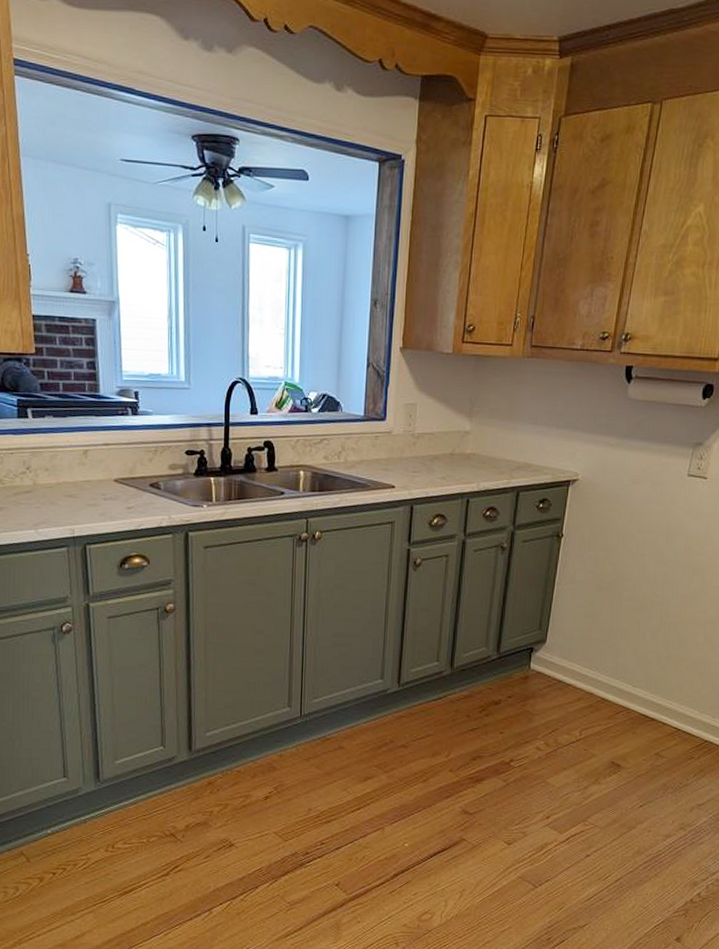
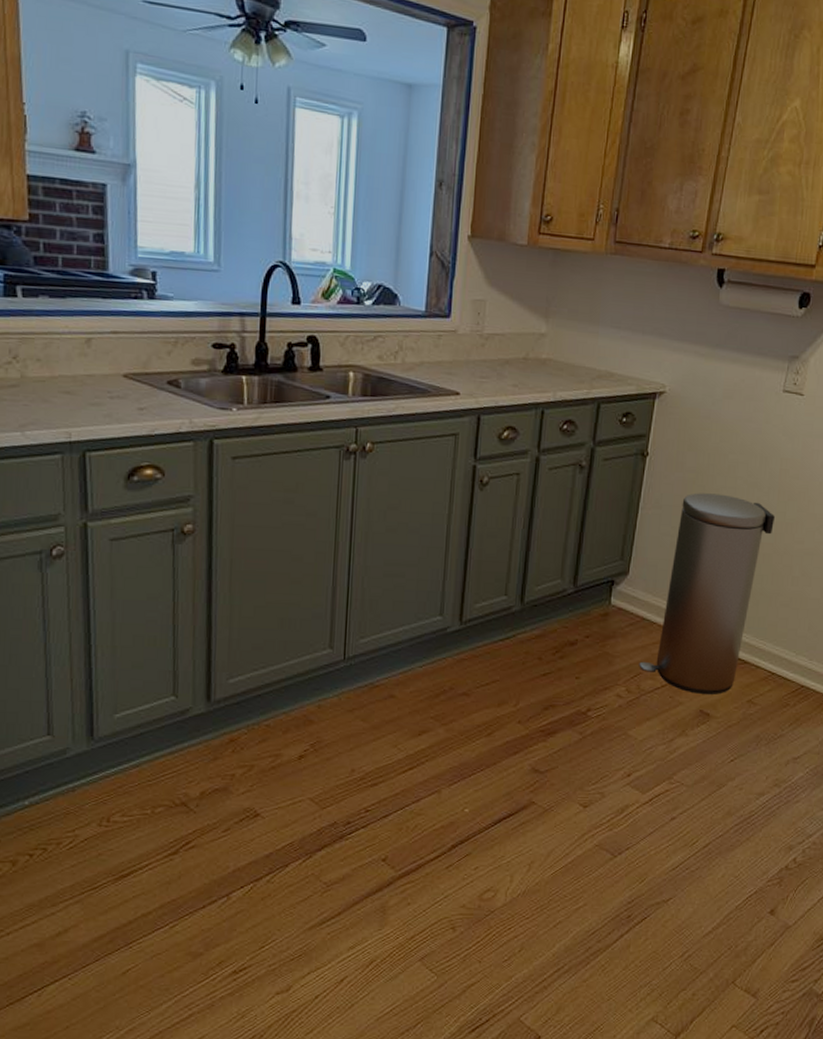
pedal bin: none [556,569,681,748] -> present [639,493,776,694]

